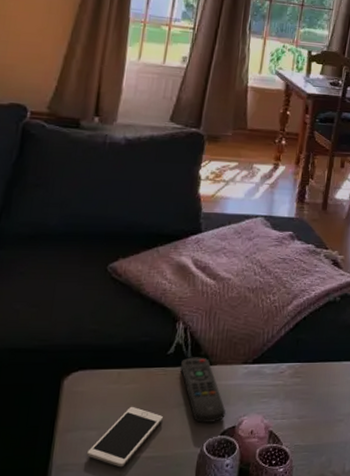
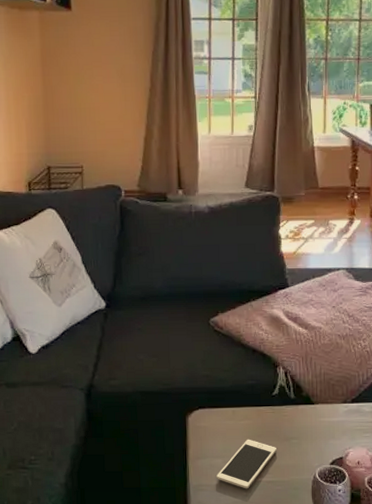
remote control: present [181,357,226,423] -> none [286,397,332,454]

